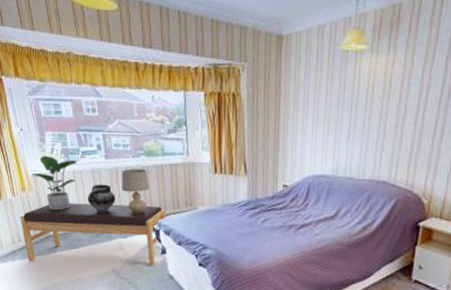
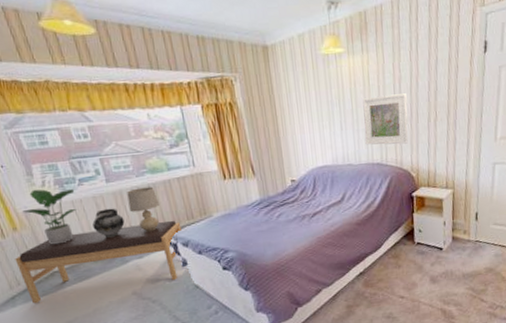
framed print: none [373,104,434,164] -> present [362,93,408,145]

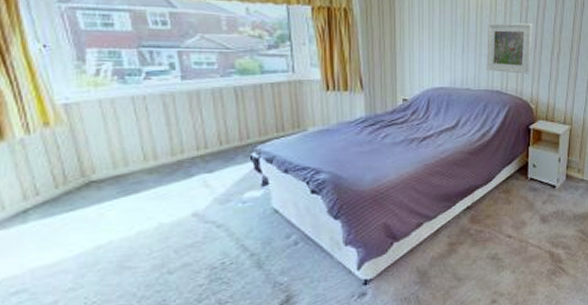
bench: present [15,220,182,304] -> none [38,131,267,221]
potted plant: present [22,189,76,245] -> none [62,77,138,148]
ceramic pot: present [92,208,125,238] -> none [155,110,197,145]
table lamp: present [127,186,160,232] -> none [206,90,246,142]

